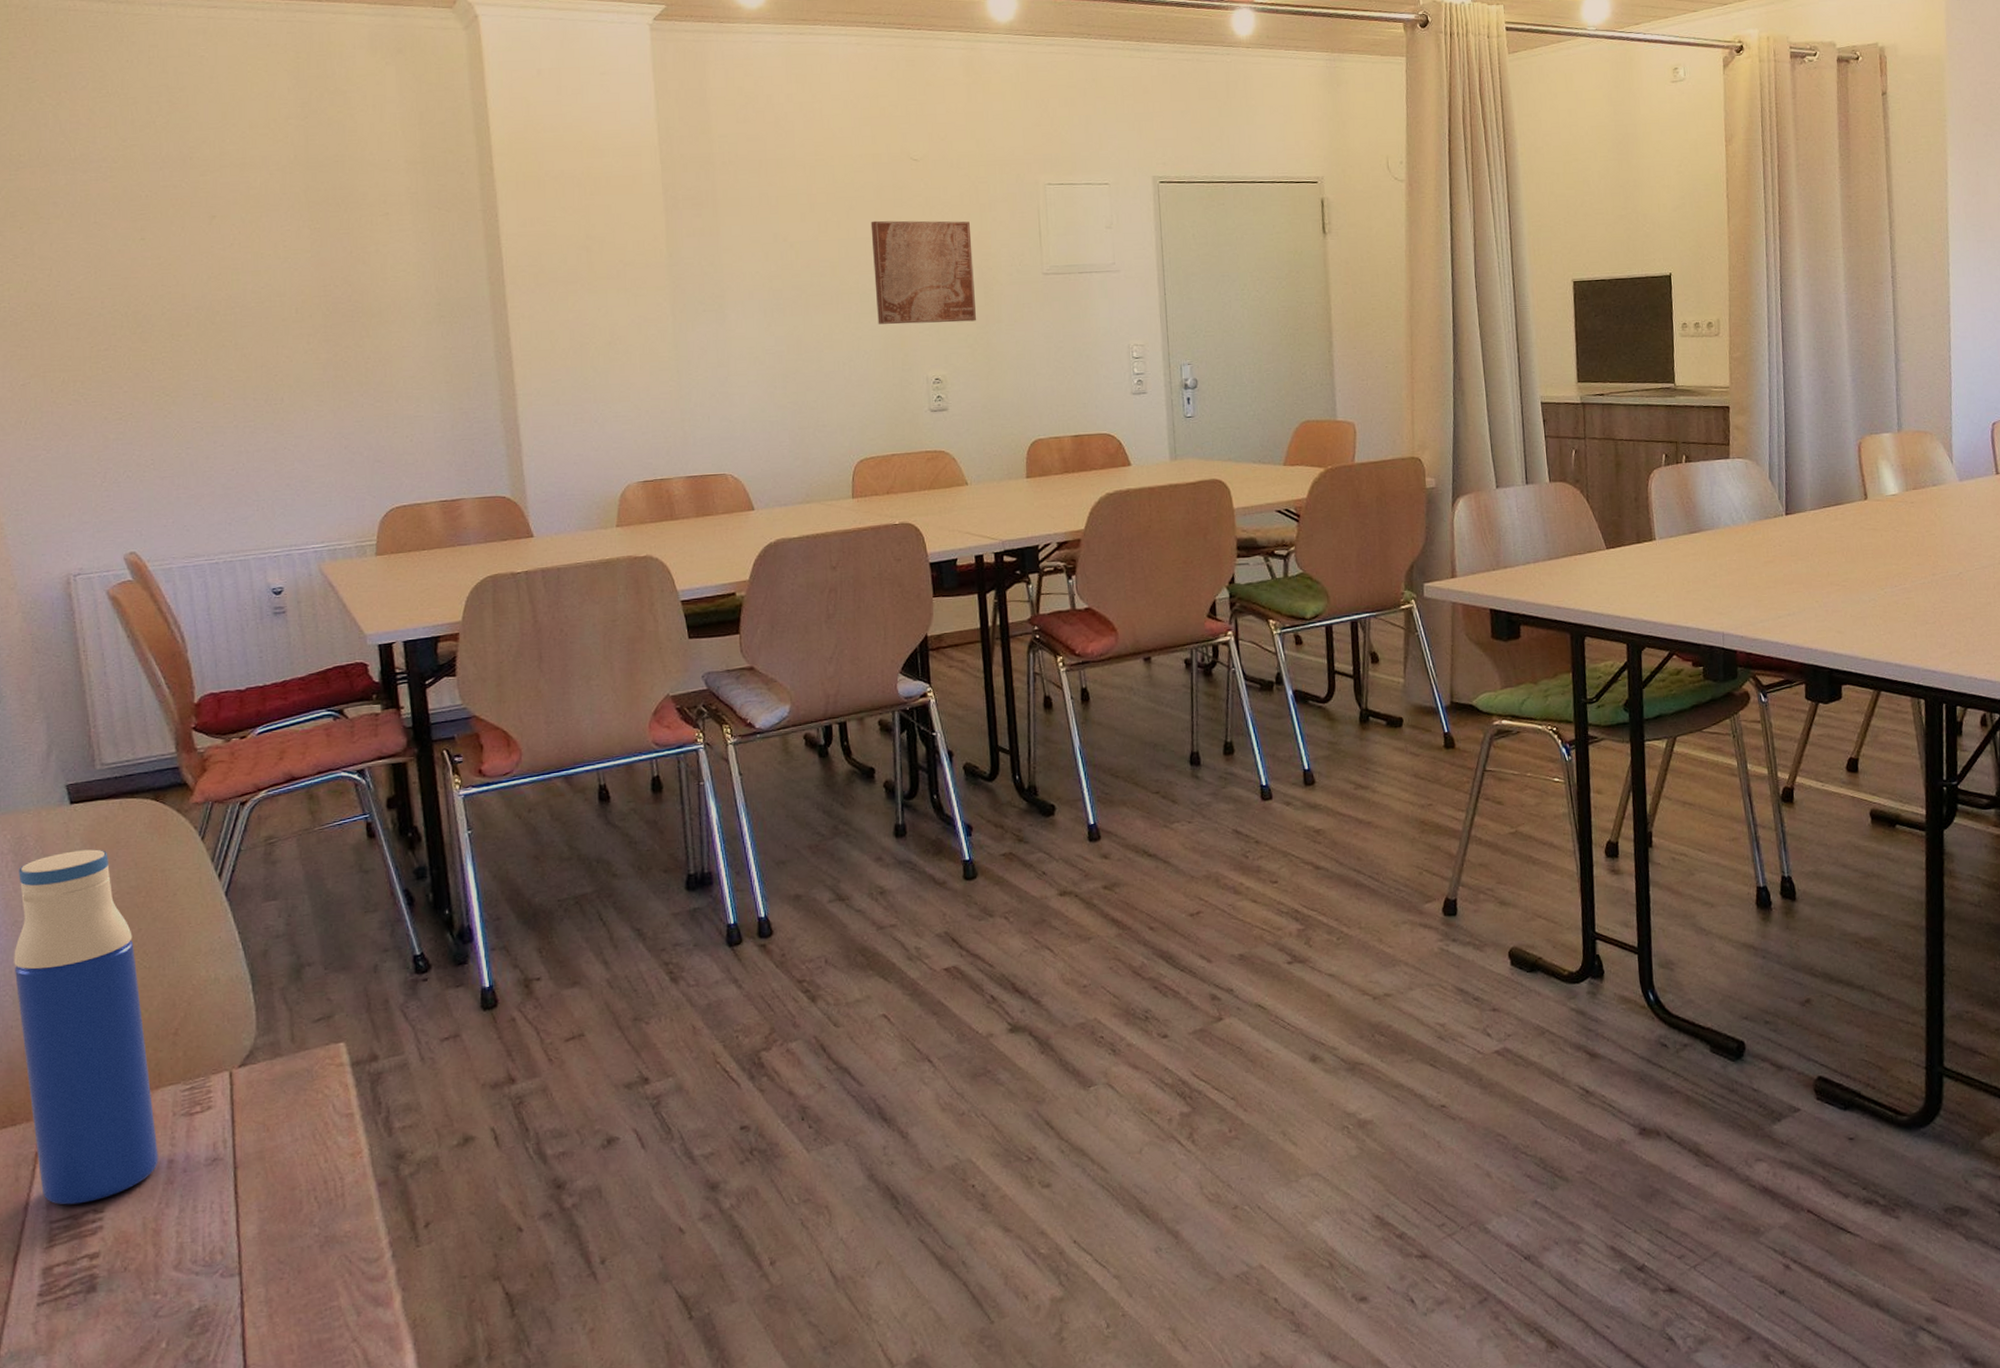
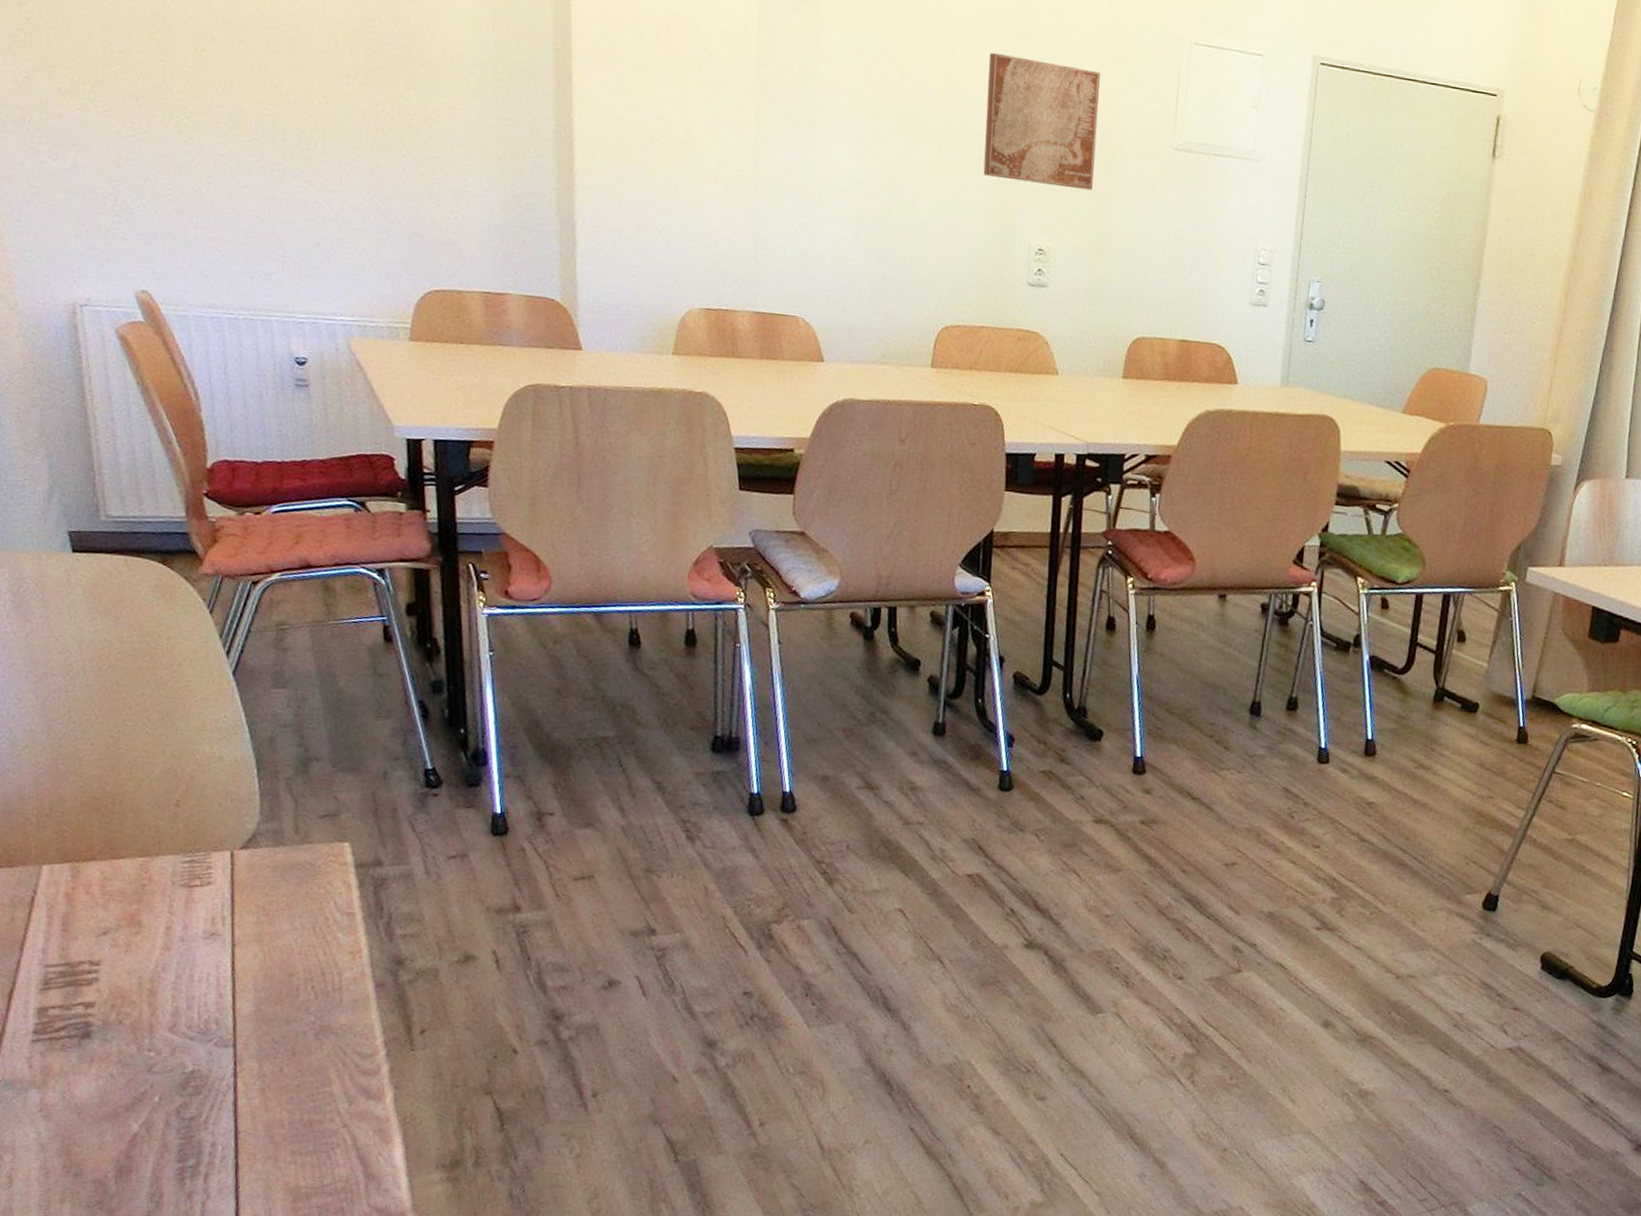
water bottle: present [14,849,158,1205] -> none [11,601,156,954]

